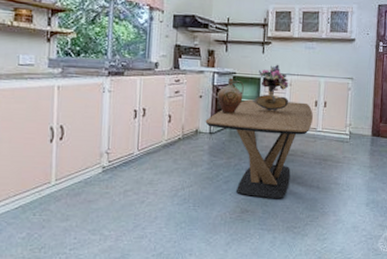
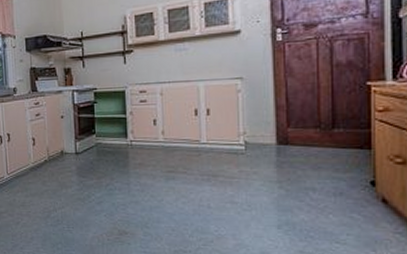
dining table: present [205,99,313,199] -> none [69,112,193,221]
ceramic jug: present [216,78,244,114] -> none [78,94,108,132]
bouquet: present [252,64,289,111] -> none [118,73,162,125]

